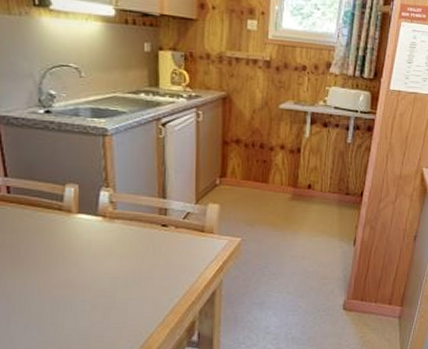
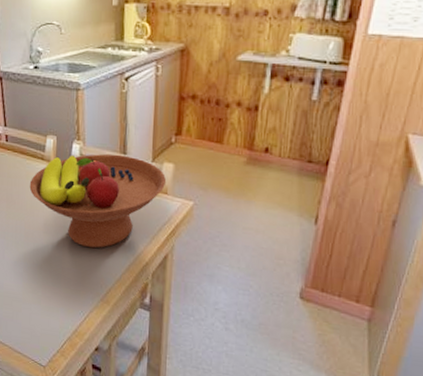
fruit bowl: none [43,199,212,297] -> present [29,153,167,248]

